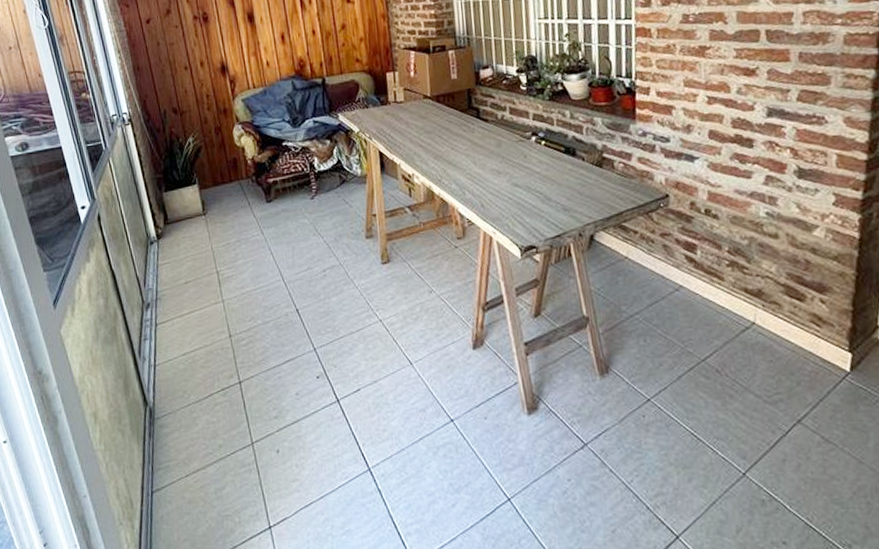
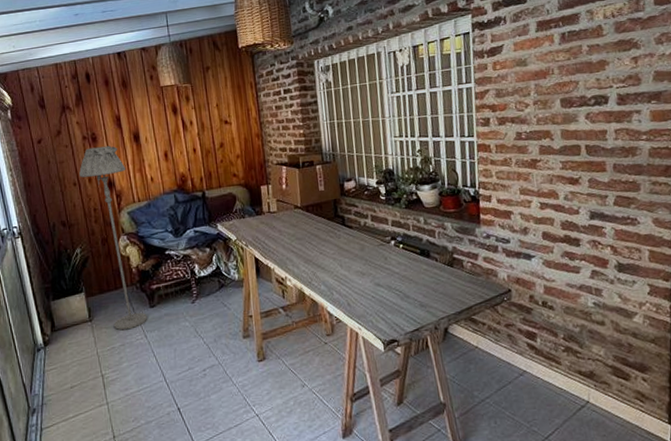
floor lamp: none [190,26,264,226] -> present [79,145,147,331]

